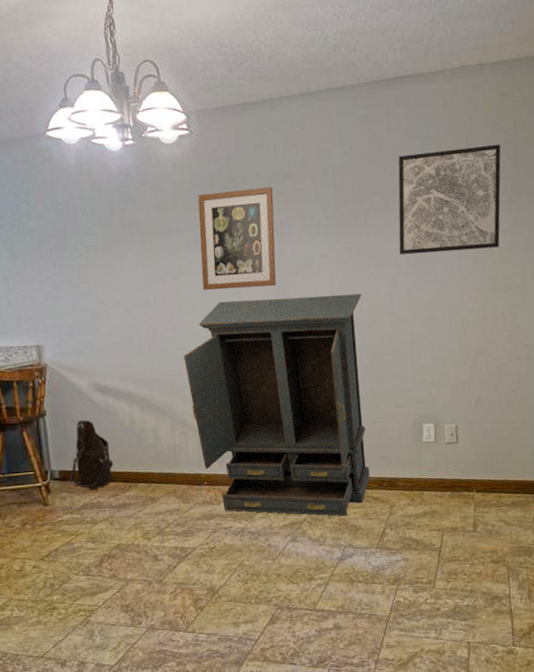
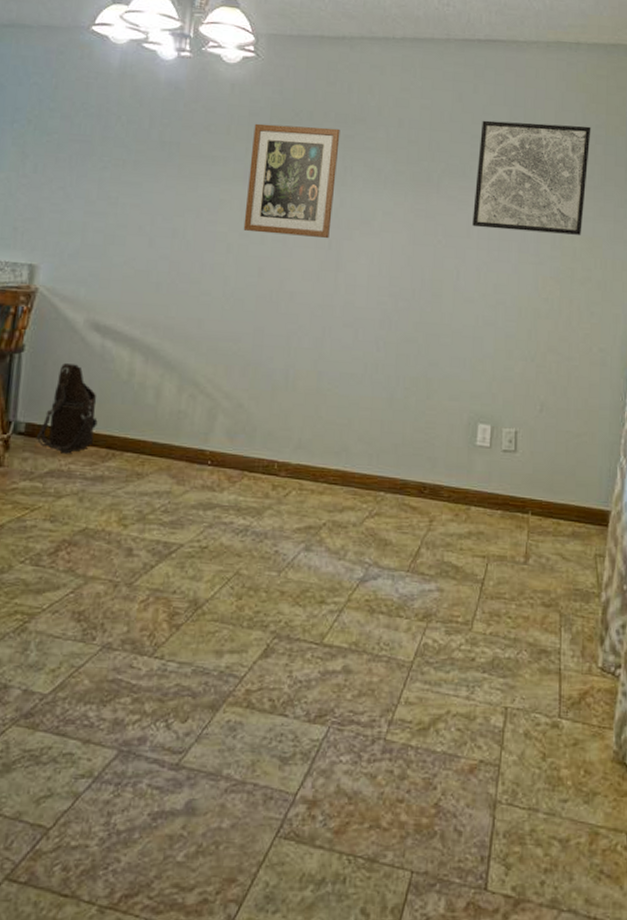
storage cabinet: present [183,293,370,517] -> none [207,246,425,526]

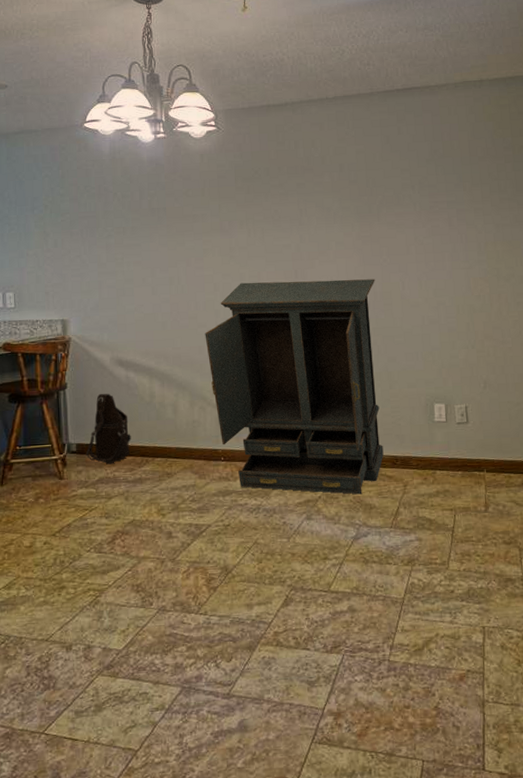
storage cabinet: none [207,246,425,526] -> present [205,279,384,495]
wall art: present [243,123,340,239] -> none [223,179,295,272]
wall art: present [472,120,591,235] -> none [408,149,502,245]

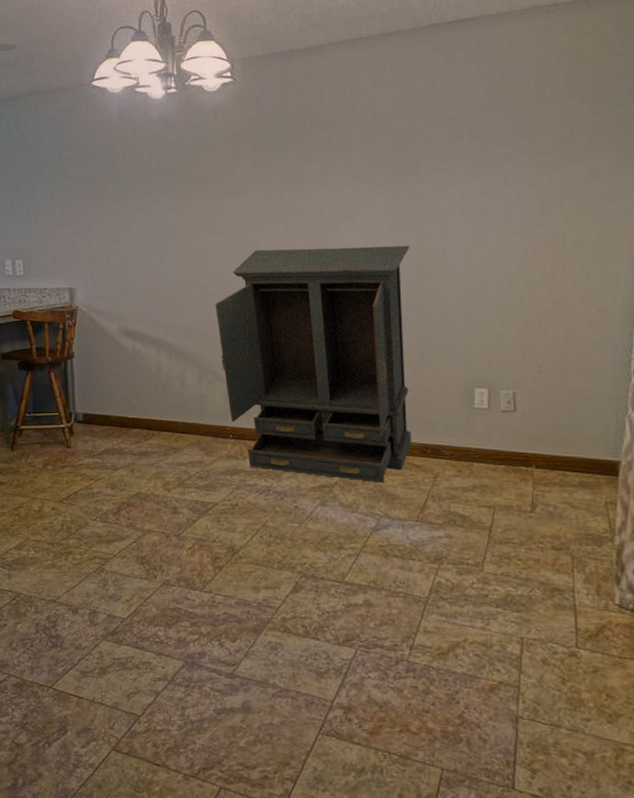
shoulder bag: present [86,394,131,464] -> none [93,364,137,436]

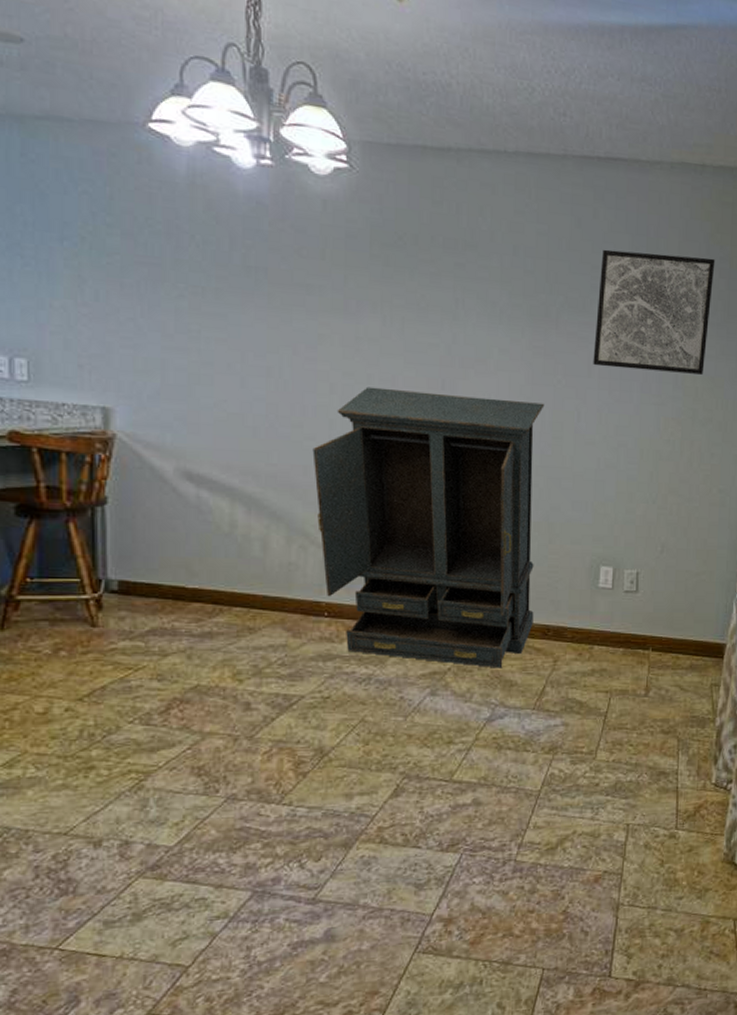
wall art: none [454,87,576,206] -> present [593,249,715,375]

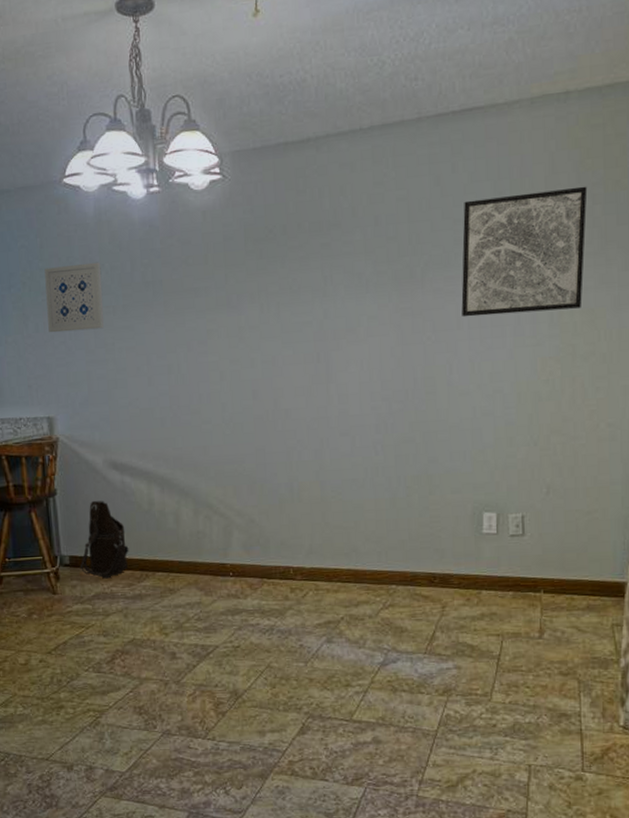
wall art: none [113,225,190,311] -> present [44,262,105,333]
shoulder bag: none [133,516,200,611] -> present [80,501,129,579]
storage cabinet: present [312,387,545,668] -> none [210,361,419,616]

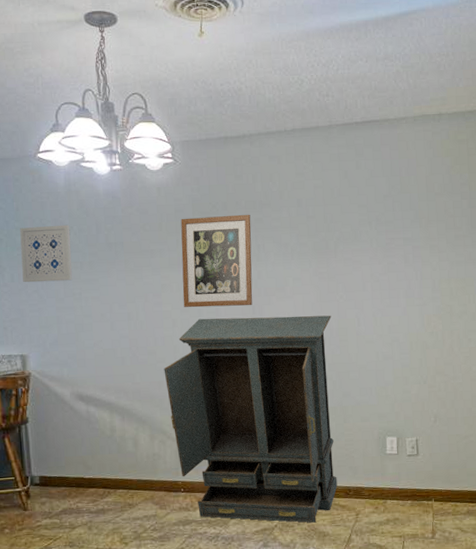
shoulder bag: present [80,501,129,579] -> none [49,428,93,496]
storage cabinet: none [210,361,419,616] -> present [164,315,338,523]
wall art: none [230,238,317,357] -> present [181,214,253,308]
wall art: present [461,186,588,318] -> none [365,185,457,282]

